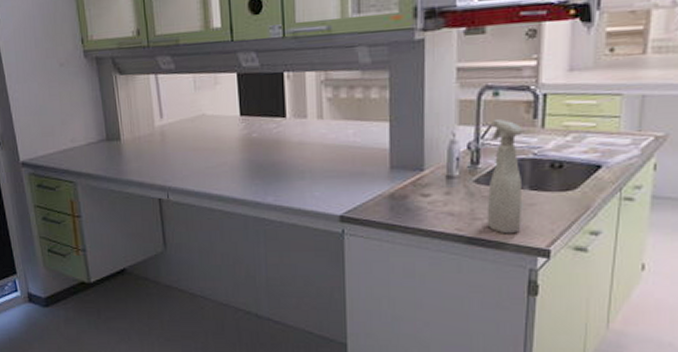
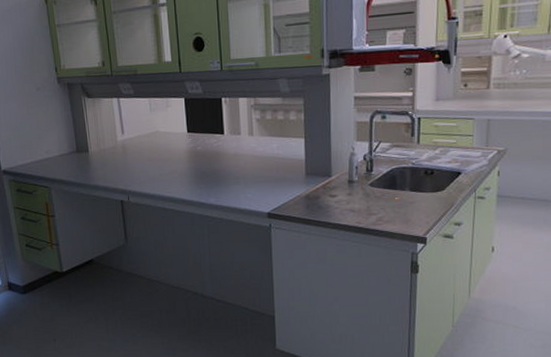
spray bottle: present [487,119,523,234] -> none [379,137,405,226]

